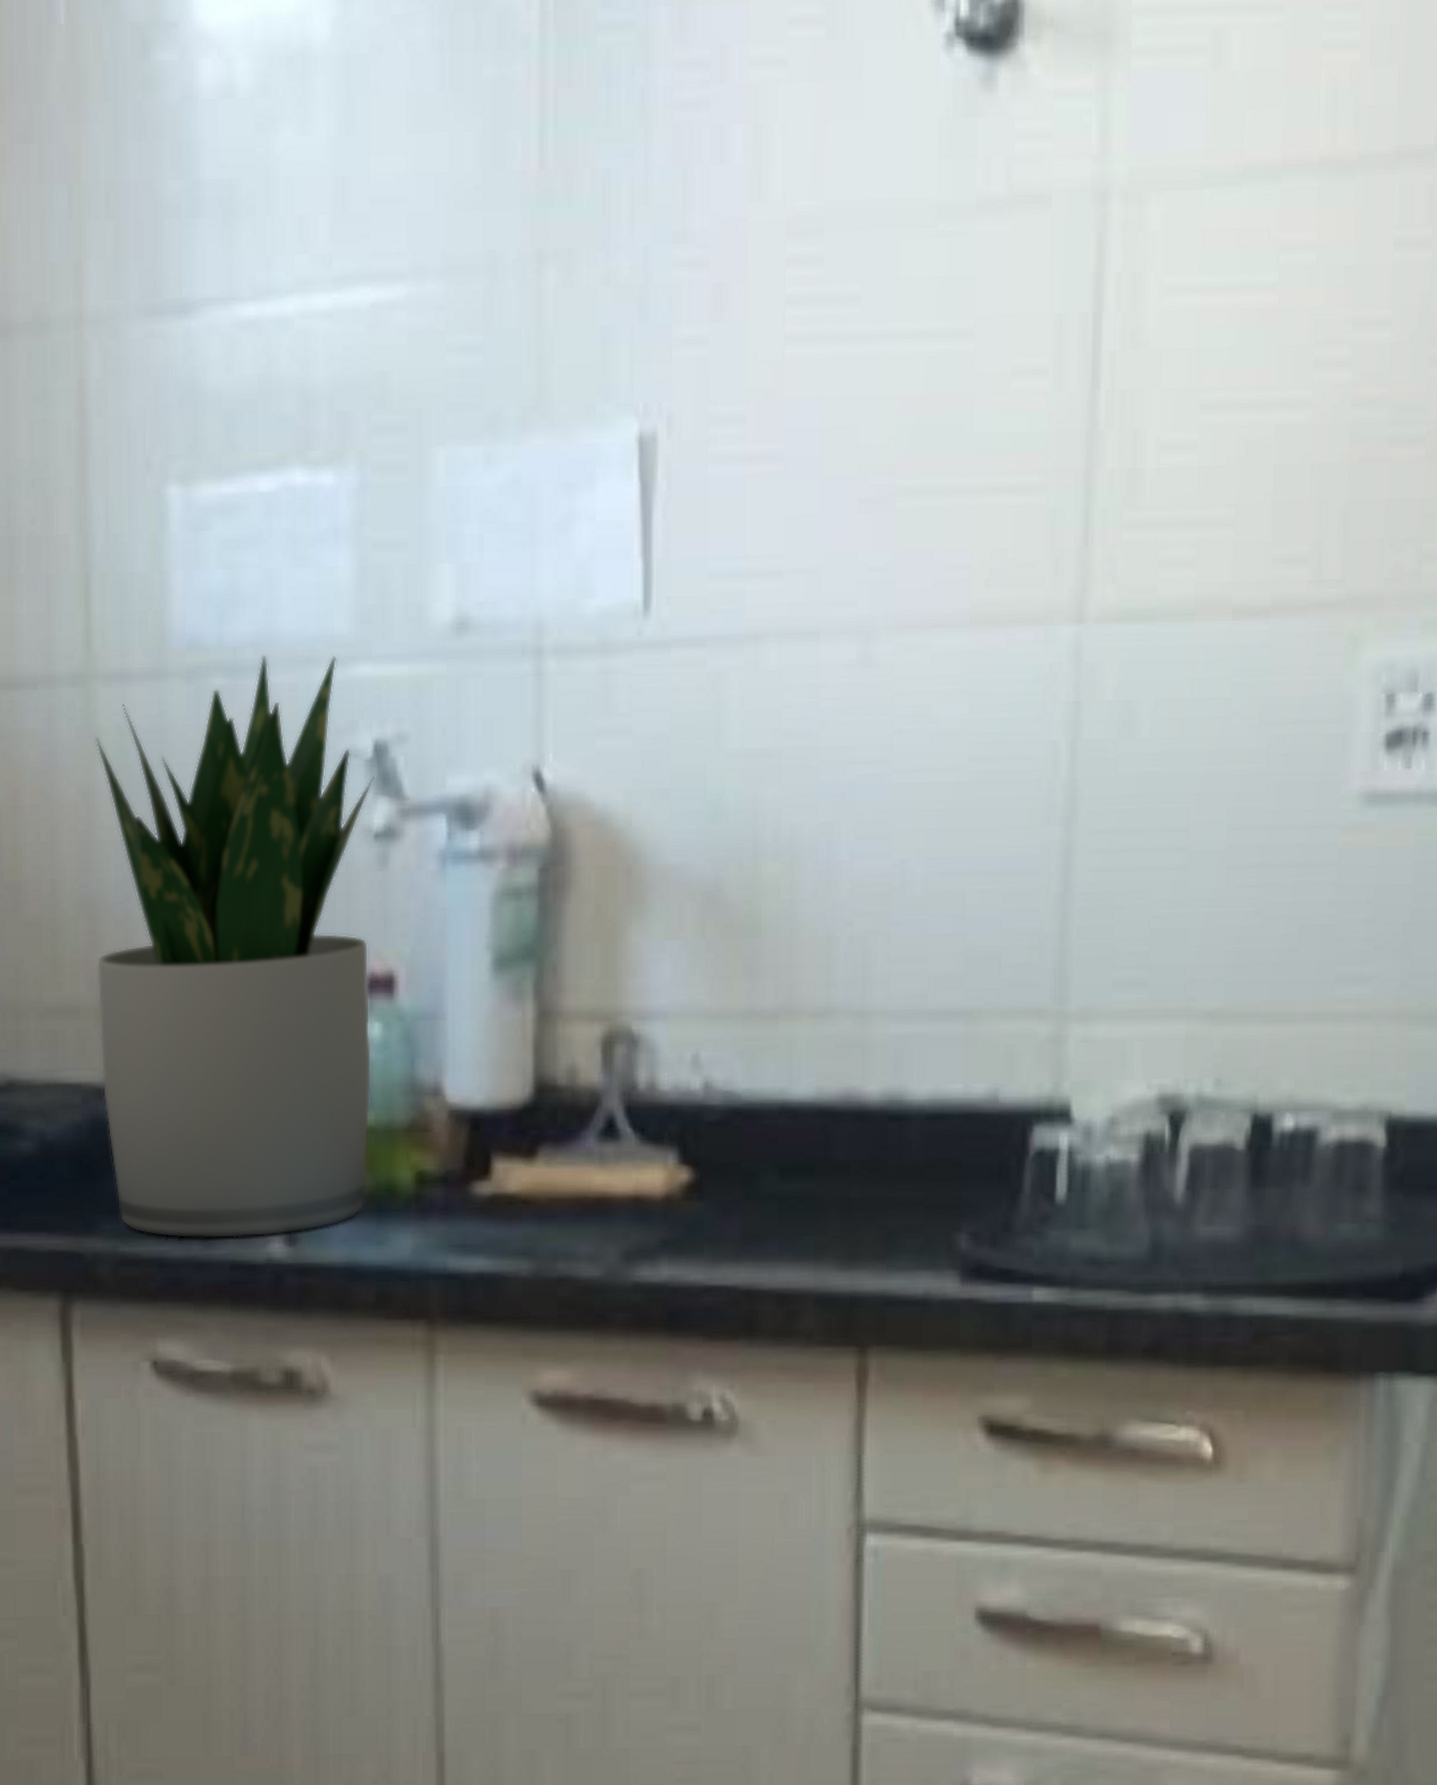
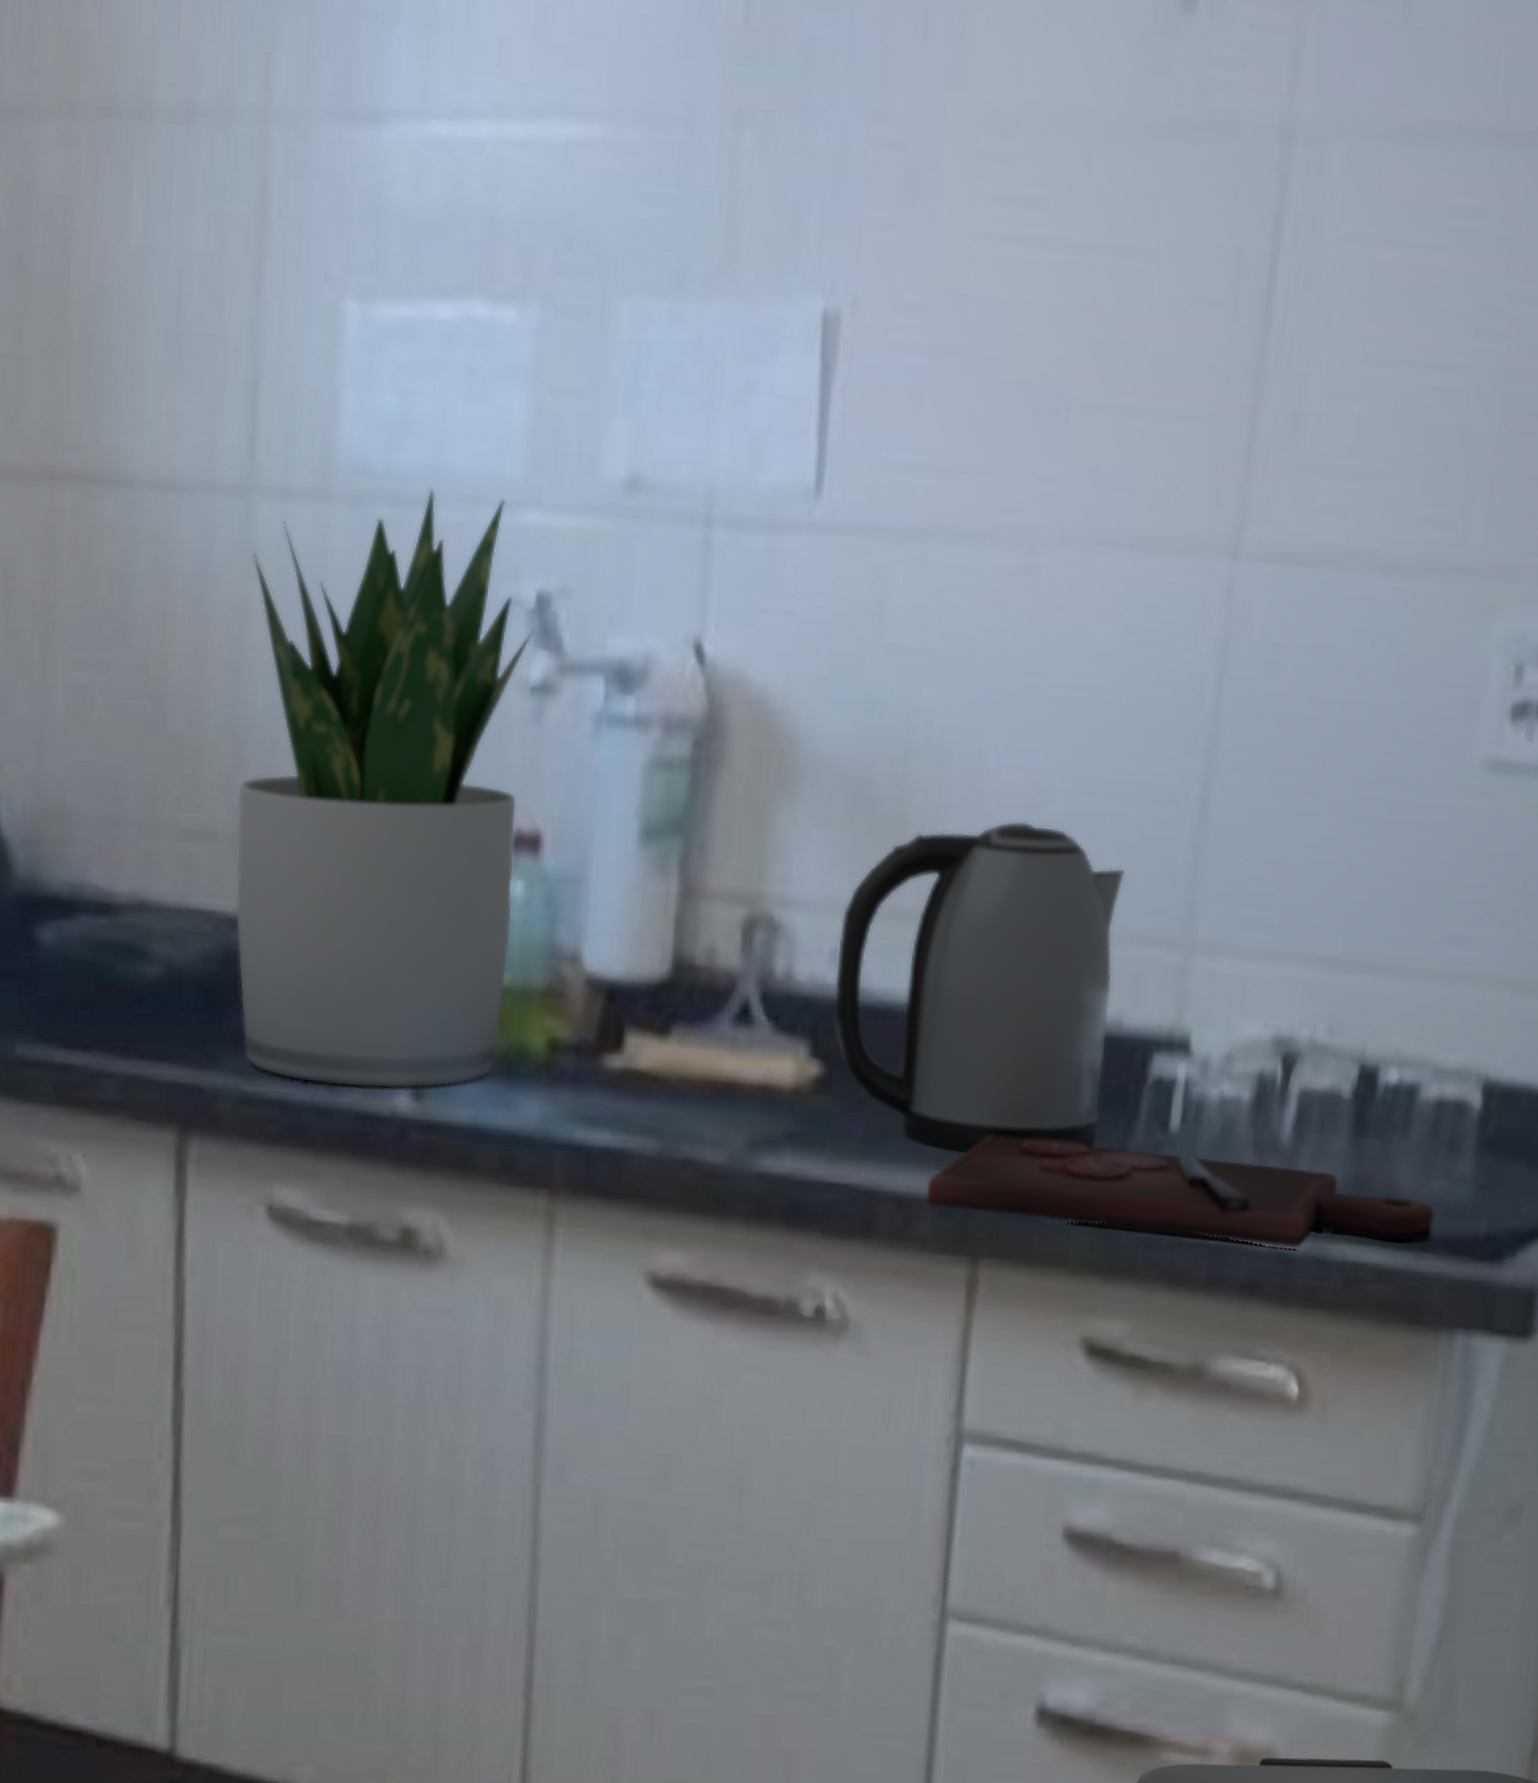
kettle: none [699,908,990,1242] -> present [833,820,1125,1151]
cutting board: none [807,1221,1346,1309] -> present [924,1135,1436,1250]

